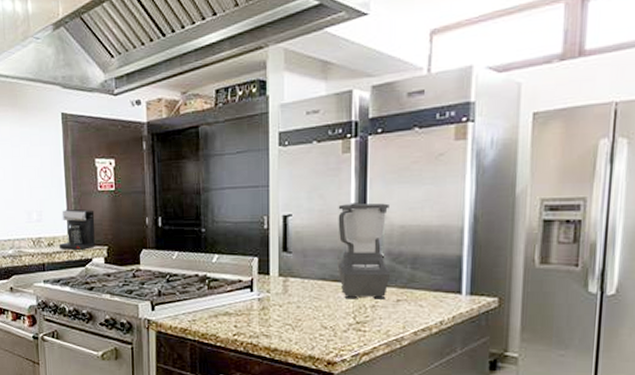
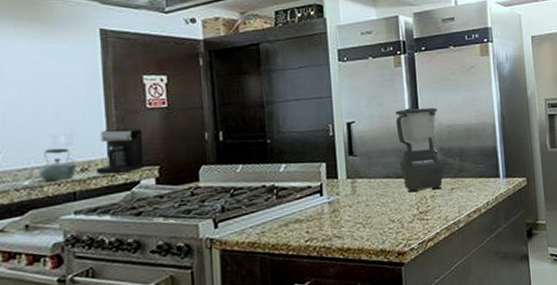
kettle: none [19,224,47,253] -> present [40,148,80,182]

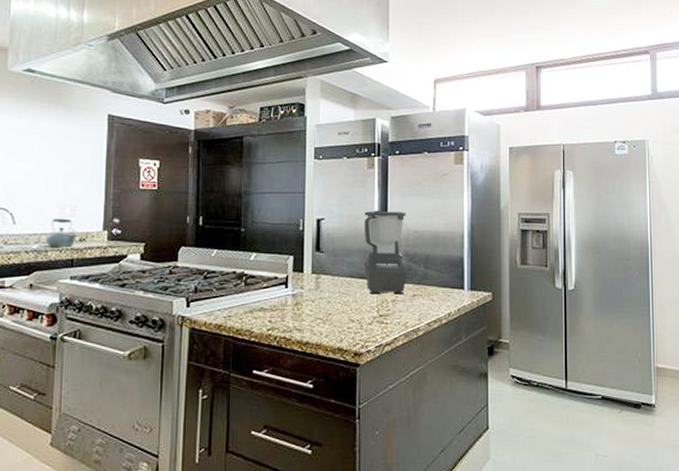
coffee maker: present [97,128,145,174] -> none [92,206,134,246]

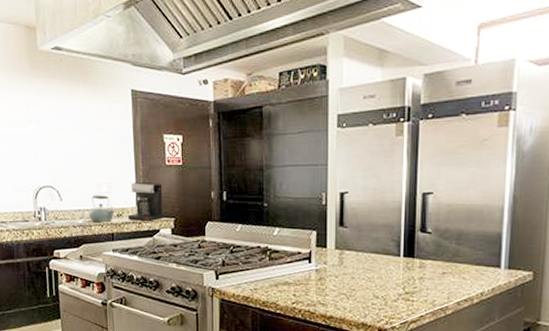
coffee maker: none [92,206,134,246] -> present [128,183,163,221]
blender: present [363,210,408,295] -> none [389,182,438,272]

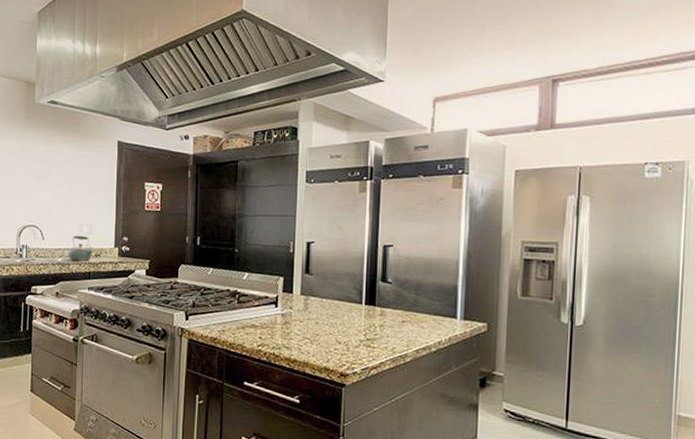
coffee maker: present [128,183,163,221] -> none [106,225,140,262]

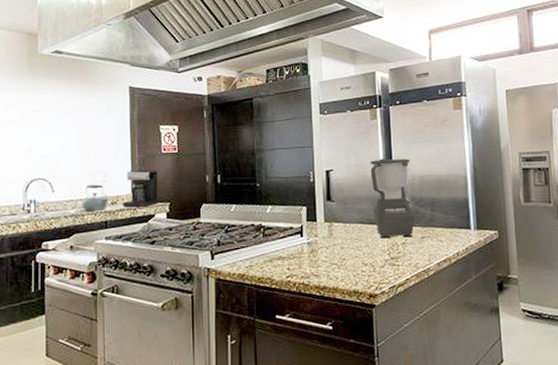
coffee maker: none [106,225,140,262] -> present [123,170,159,207]
blender: none [352,235,398,320] -> present [370,158,415,239]

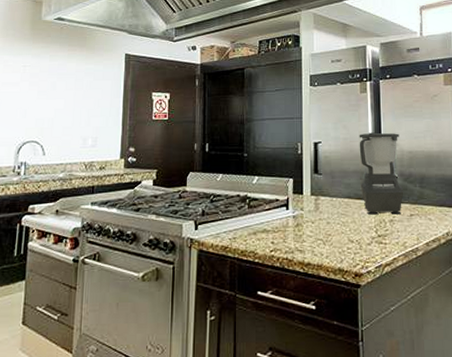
kettle: present [82,184,111,212] -> none [71,149,100,176]
coffee maker: present [123,170,159,207] -> none [111,136,148,173]

